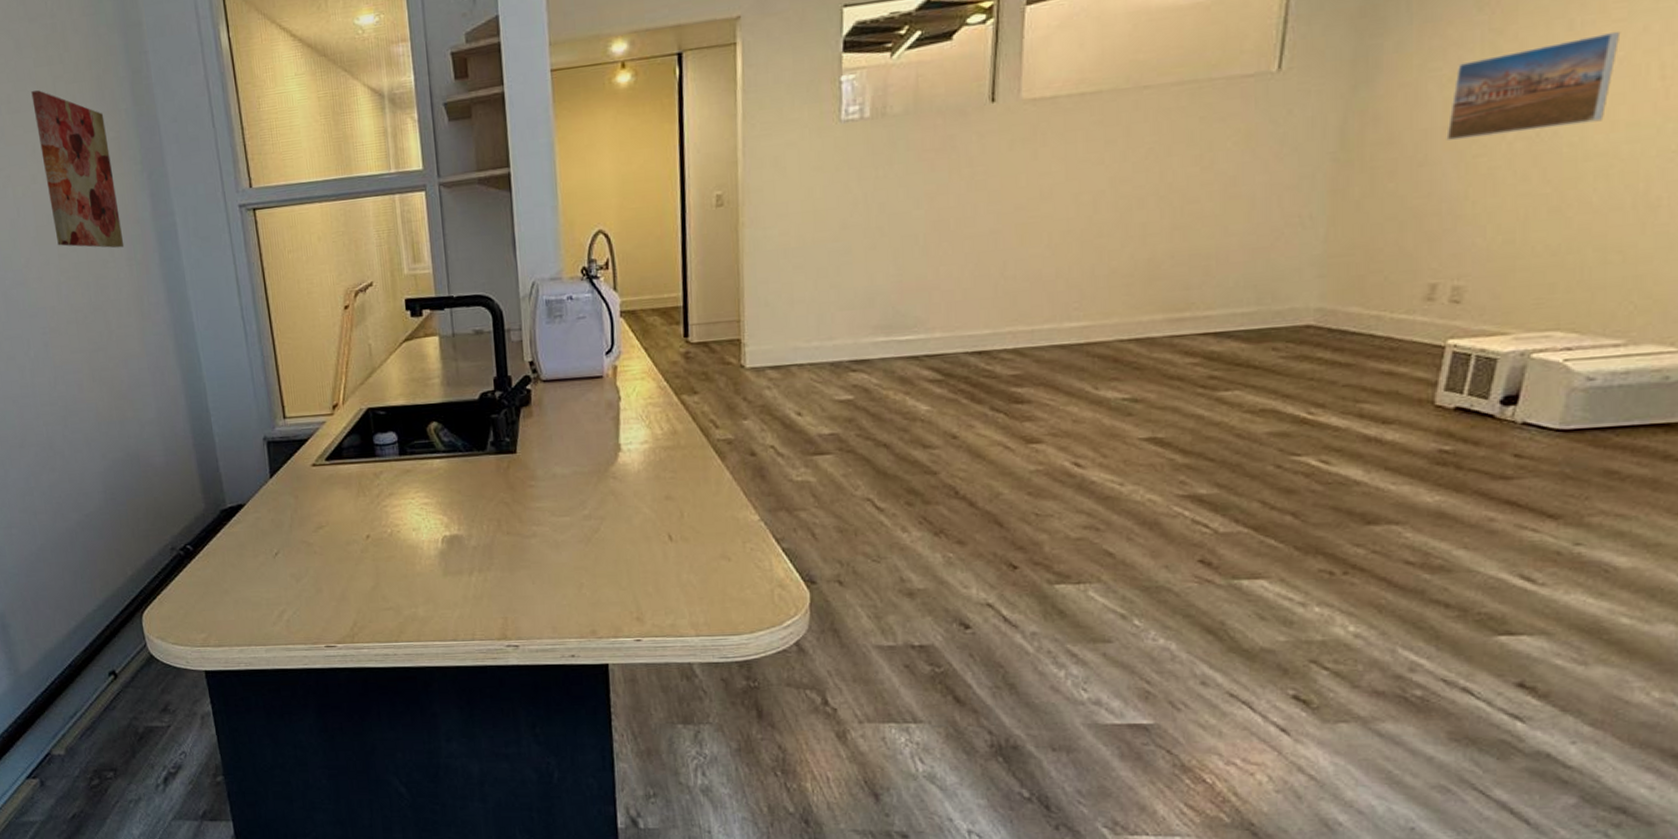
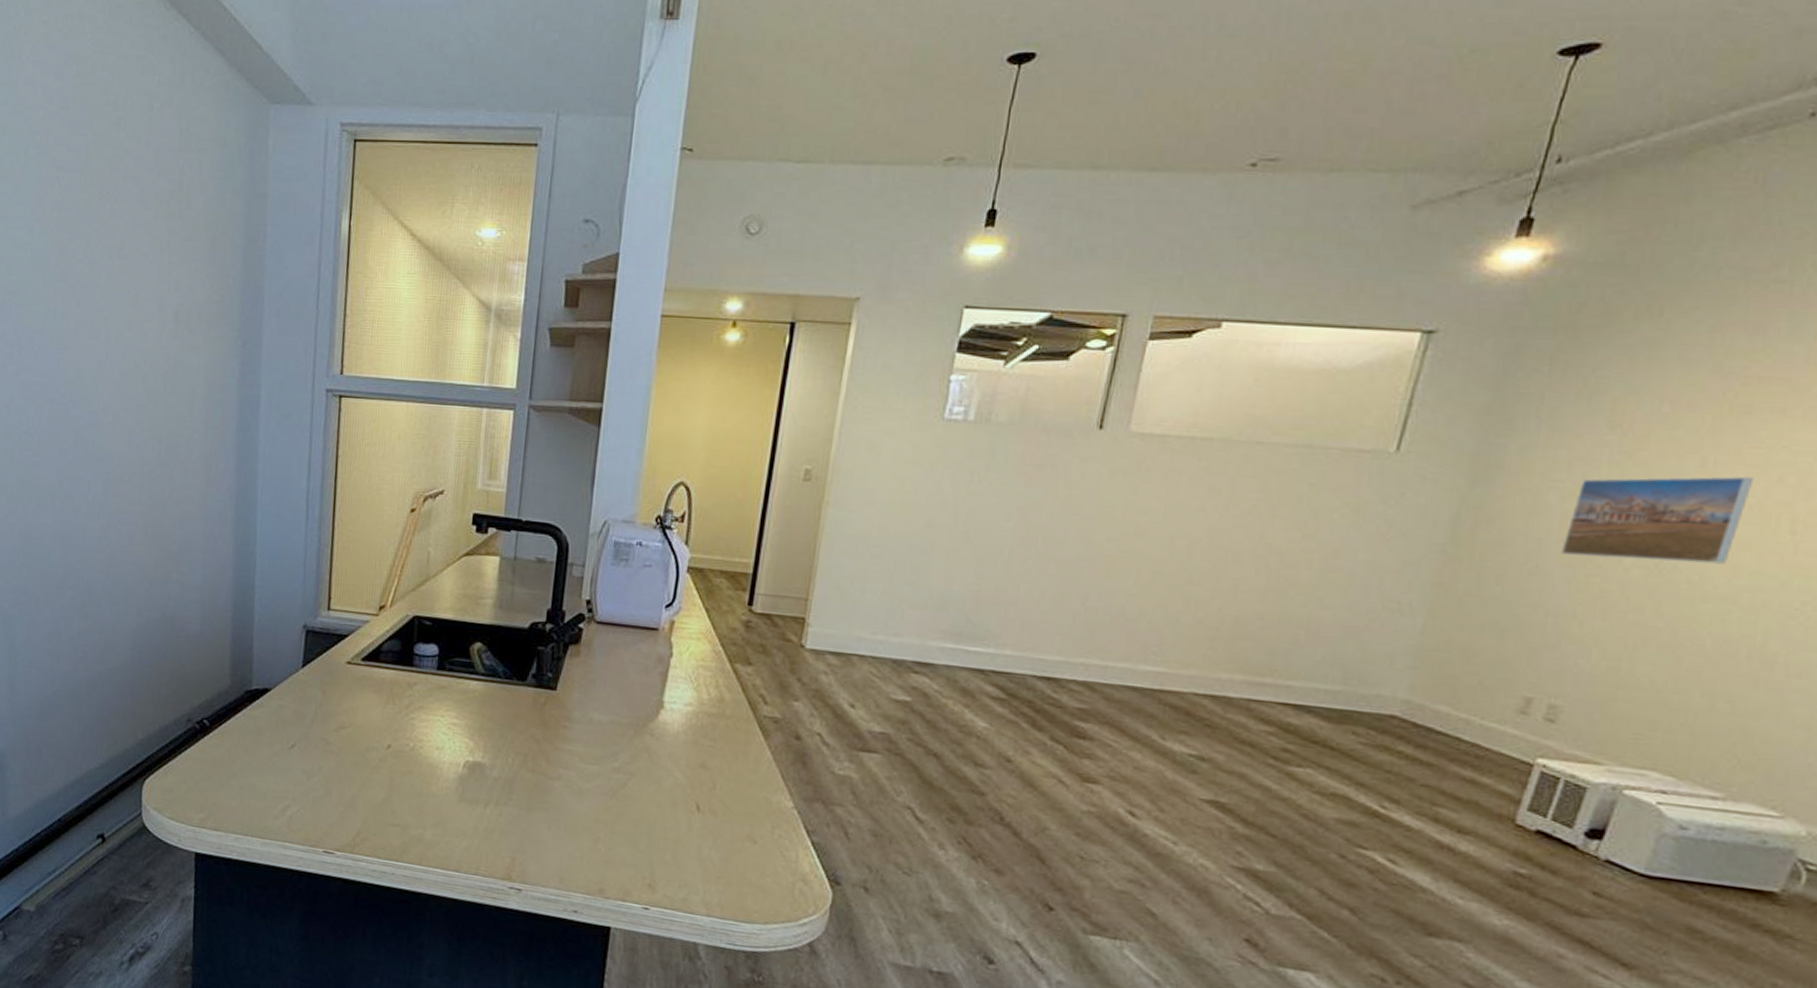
wall art: present [31,90,124,248] -> none [139,241,212,409]

